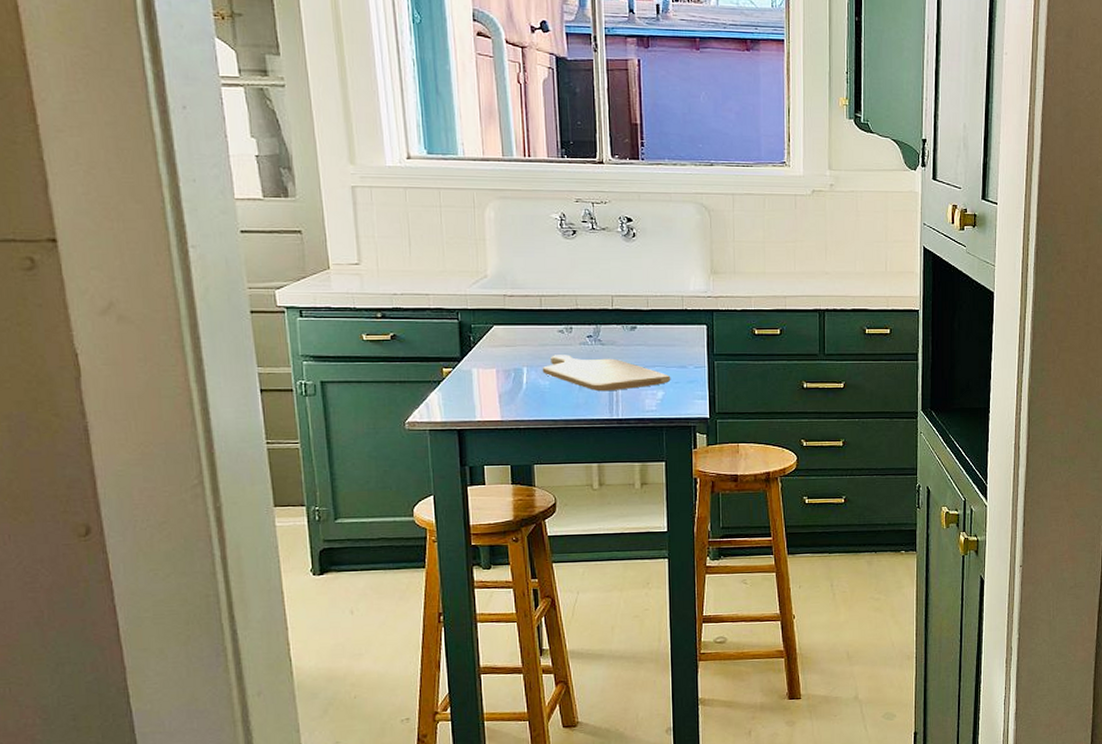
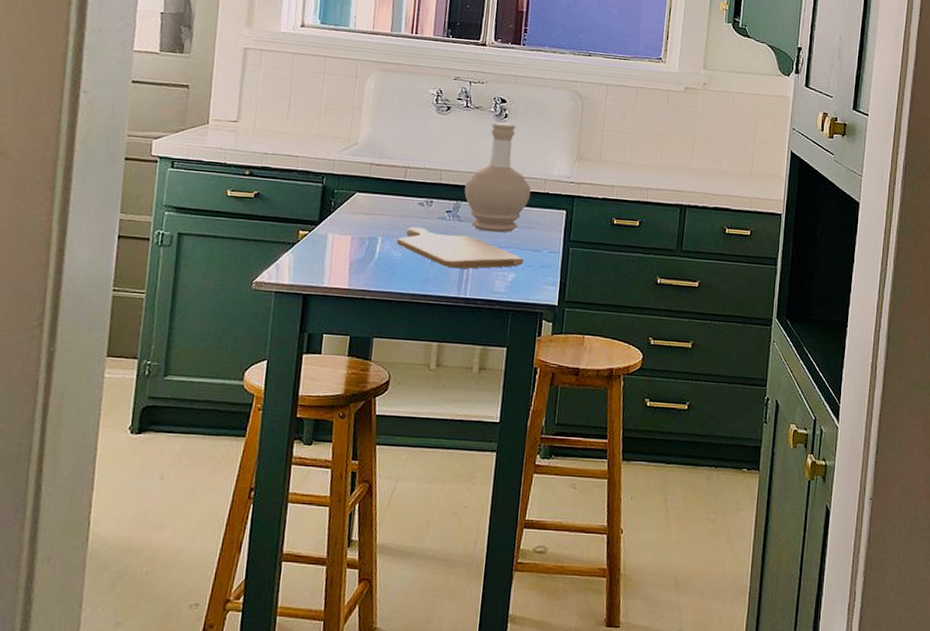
bottle: none [602,243,670,353] -> present [464,122,531,233]

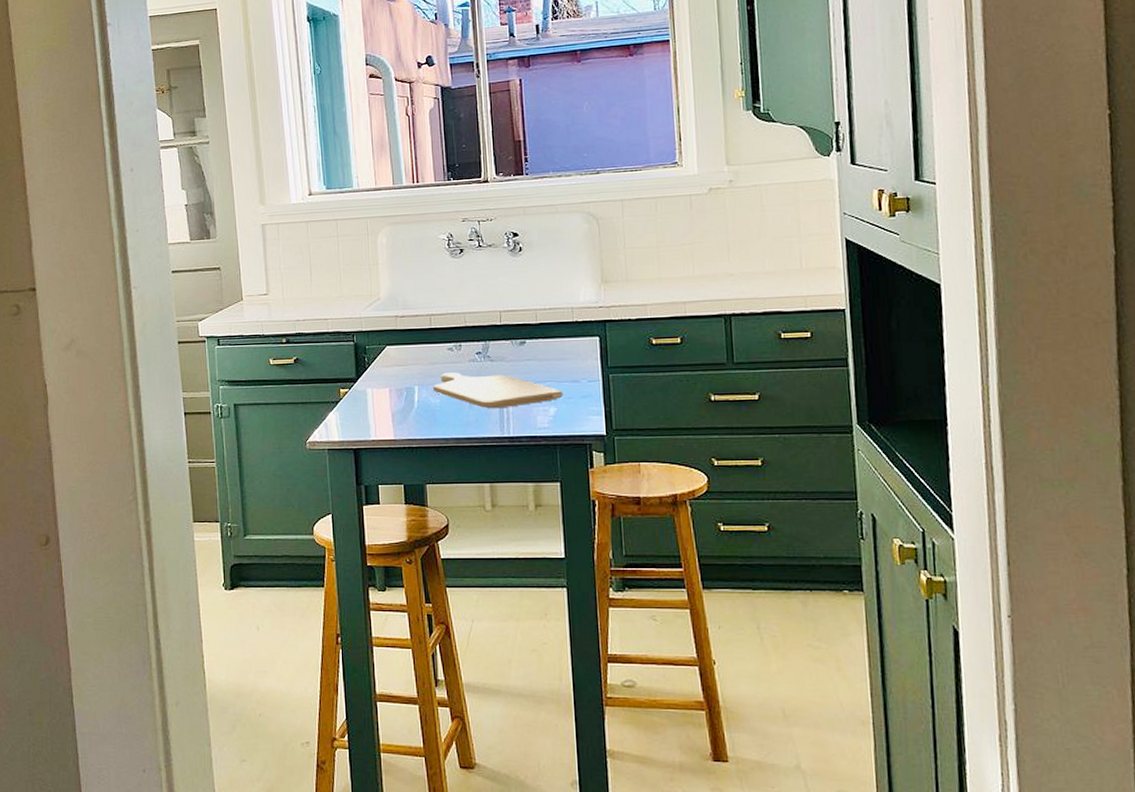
bottle: present [464,122,531,233] -> none [491,257,559,369]

